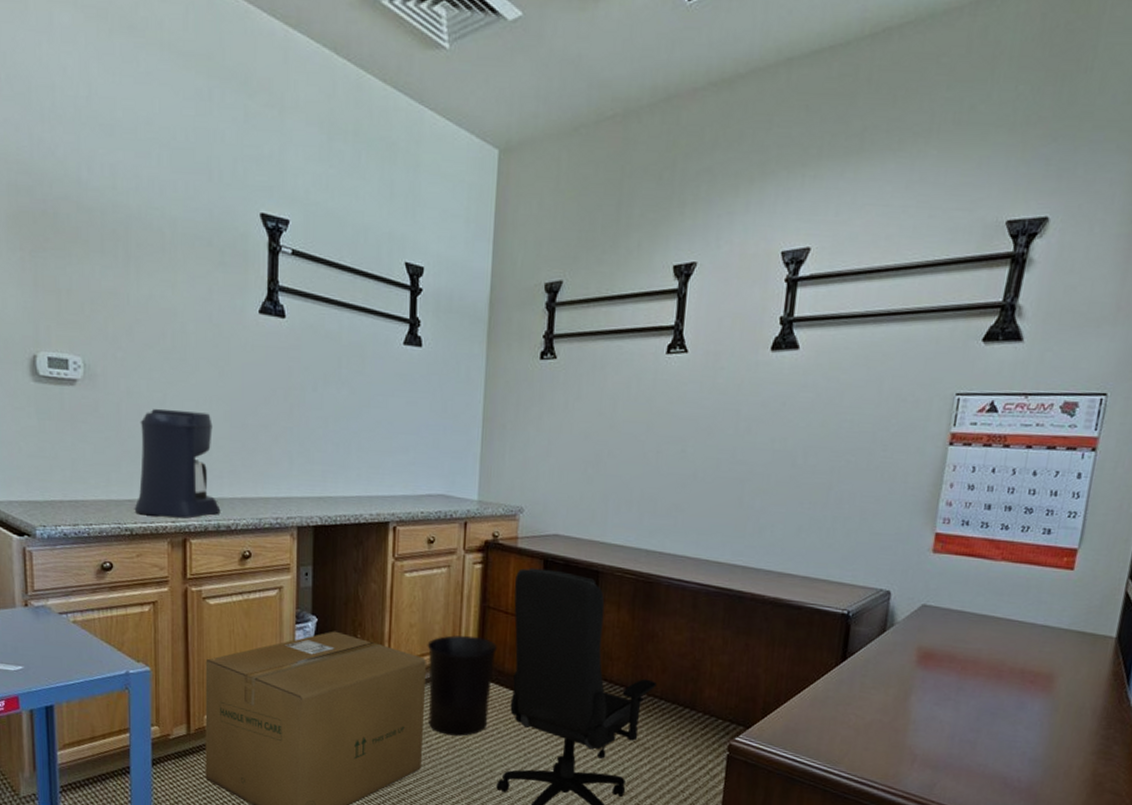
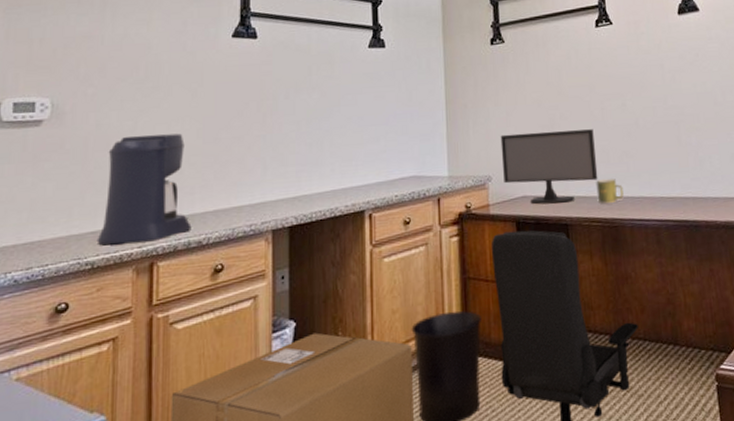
computer monitor: none [536,464,644,549] -> present [500,129,598,205]
mug: none [635,529,666,558] -> present [596,178,624,205]

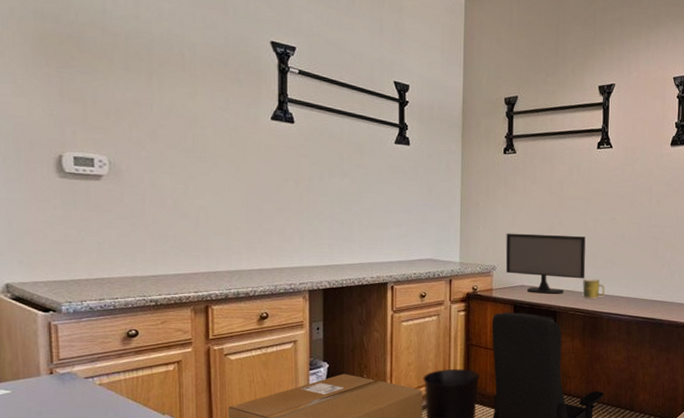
coffee maker: present [96,133,192,246] -> none [158,198,240,289]

